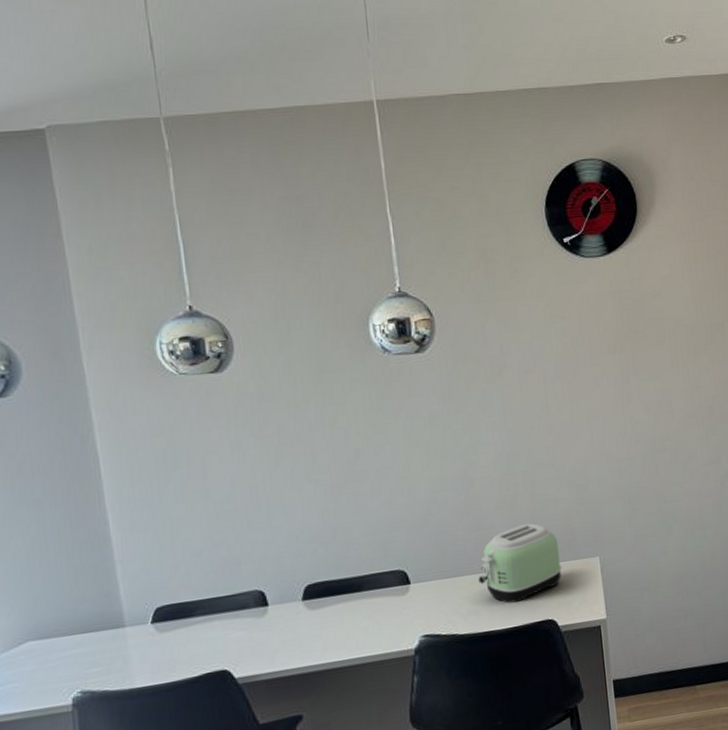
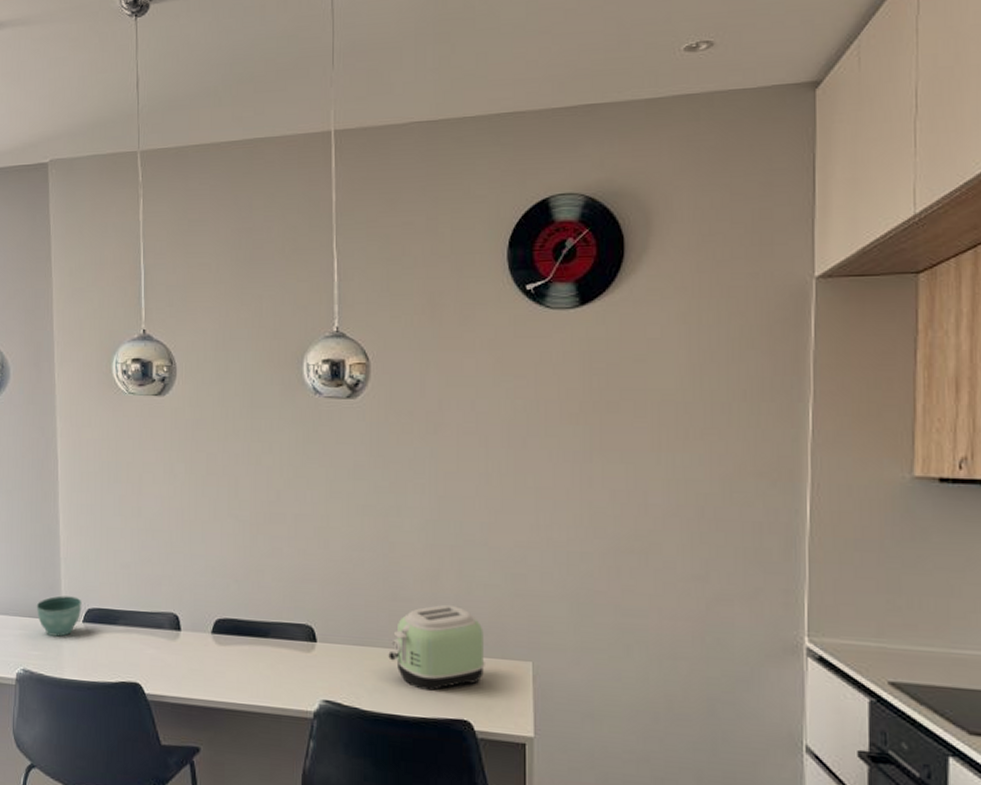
flower pot: none [89,598,149,648] -> present [36,595,82,637]

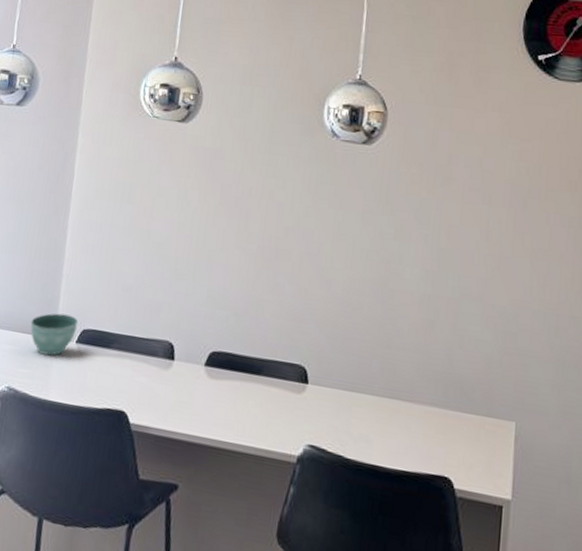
toaster: present [388,605,485,691] -> none [377,356,472,444]

